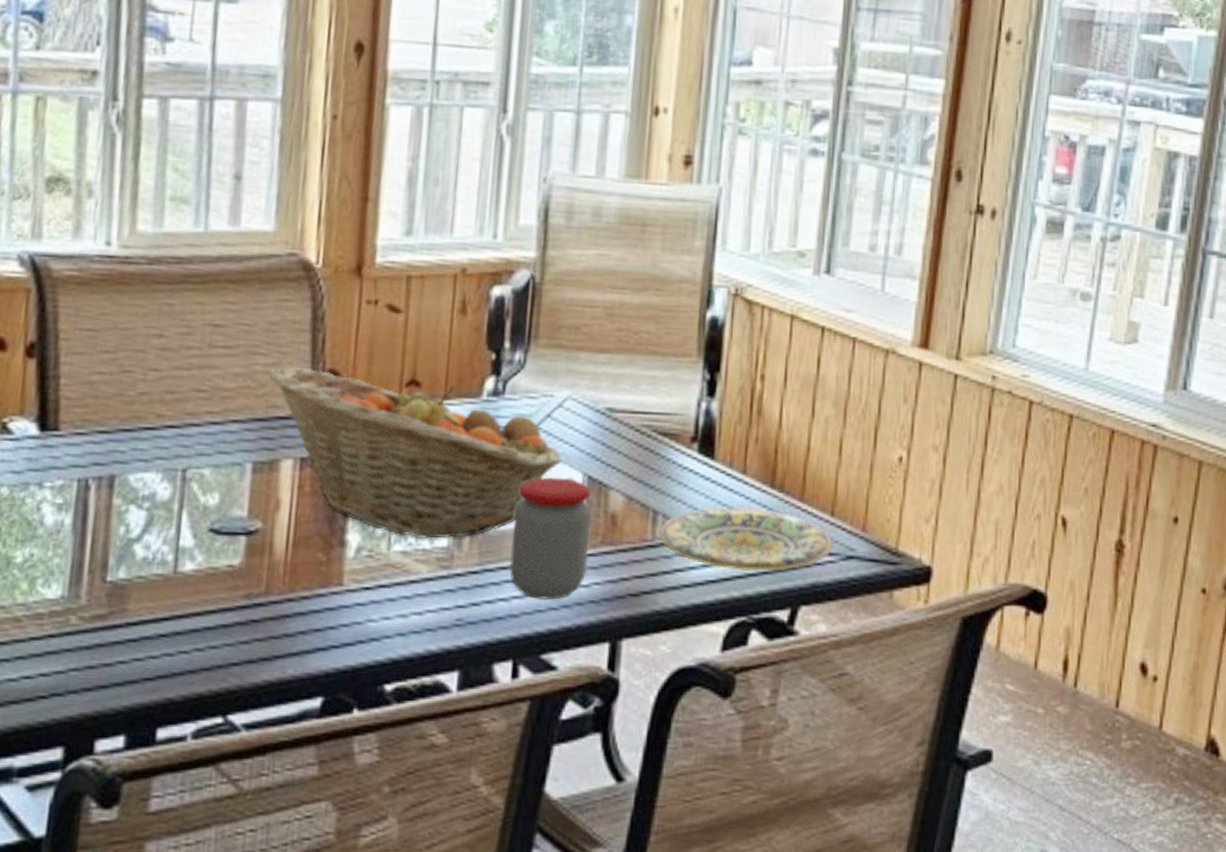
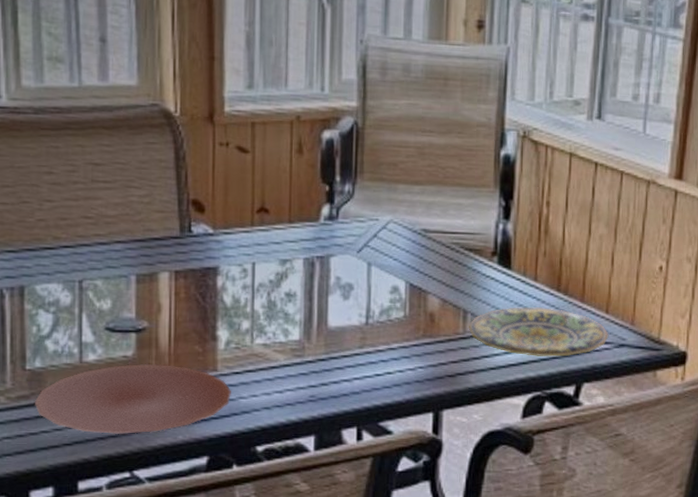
plate: none [112,575,358,666] -> present [34,363,231,434]
fruit basket: present [271,366,562,539] -> none [145,197,388,334]
jar: present [509,477,592,600] -> none [350,284,414,380]

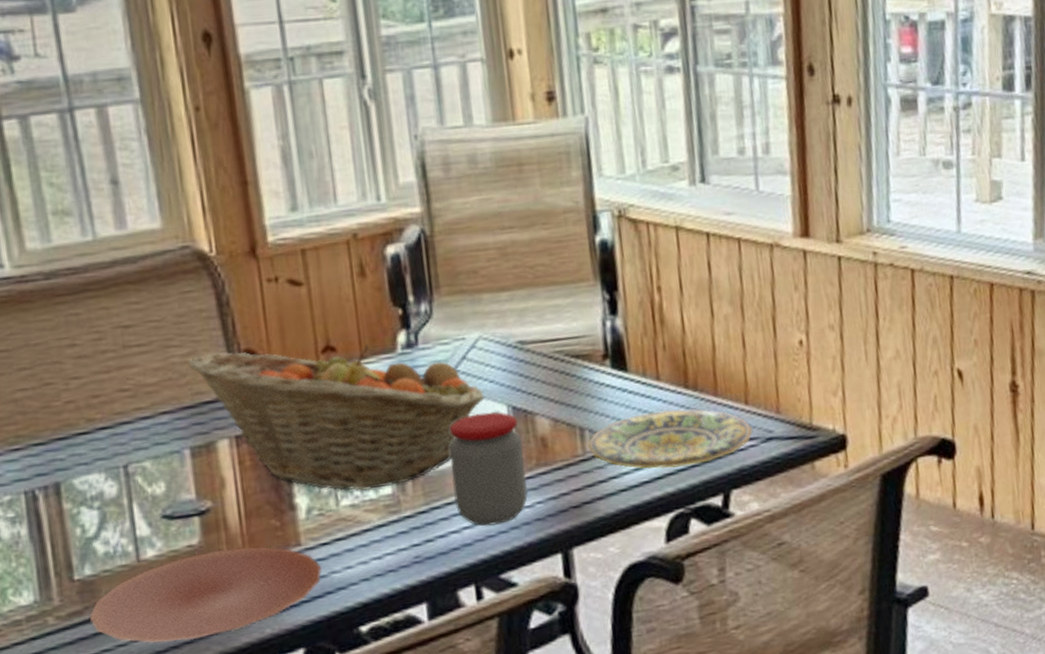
fruit basket: none [145,197,388,334] -> present [189,345,485,491]
jar: none [350,284,414,380] -> present [449,412,528,526]

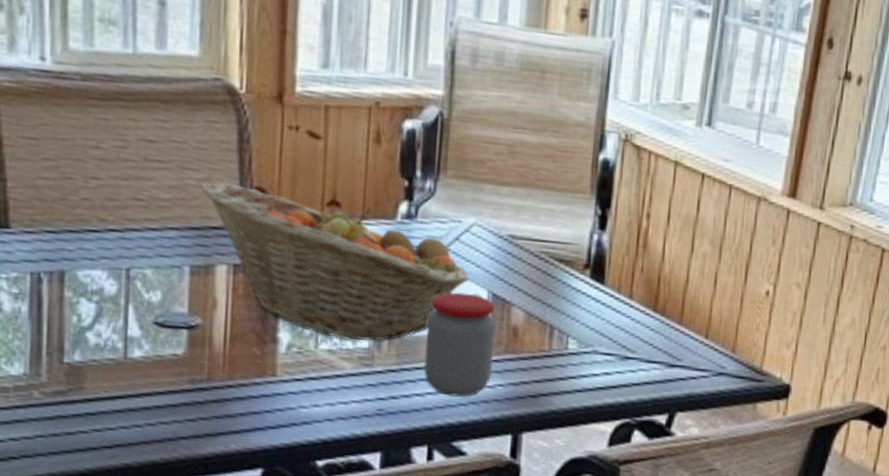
plate: present [89,546,321,643] -> none [71,363,291,439]
plate: present [587,409,753,469] -> none [554,325,707,382]

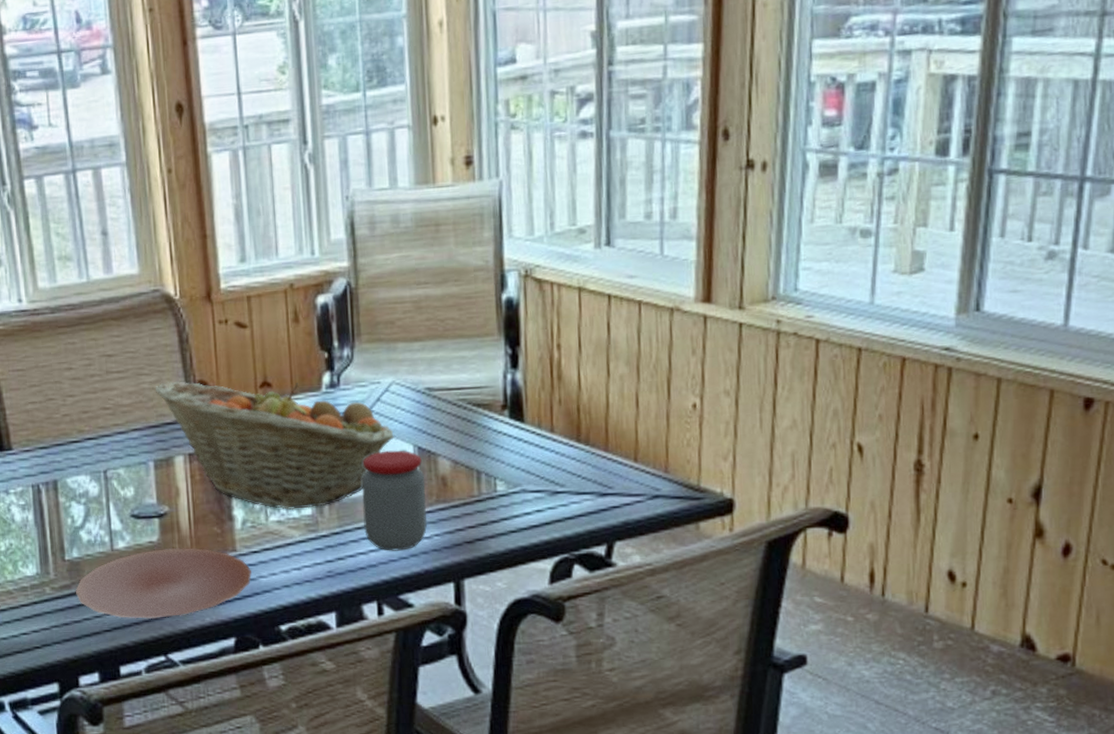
plate: none [71,363,291,439] -> present [75,547,252,619]

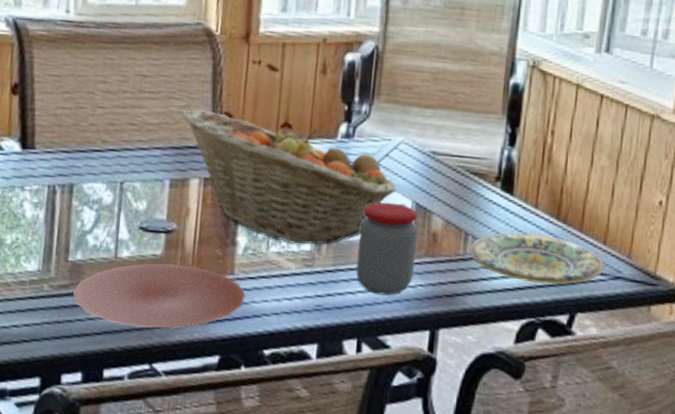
plate: none [483,461,640,516] -> present [468,232,605,285]

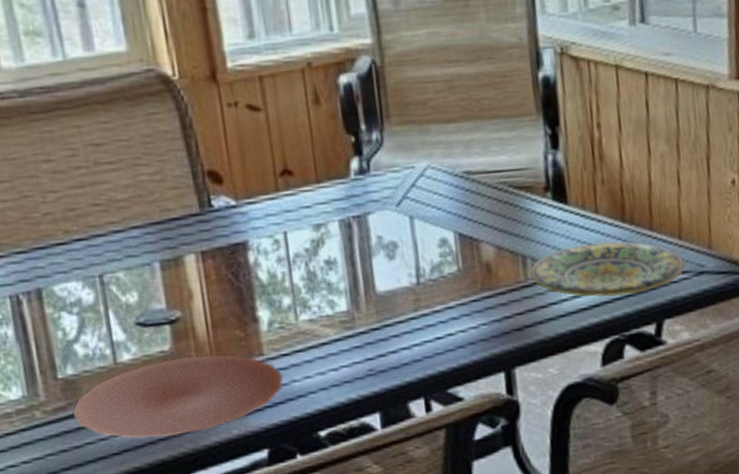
fruit basket: present [183,109,396,245] -> none [156,170,433,307]
jar: present [356,202,418,296] -> none [400,238,474,344]

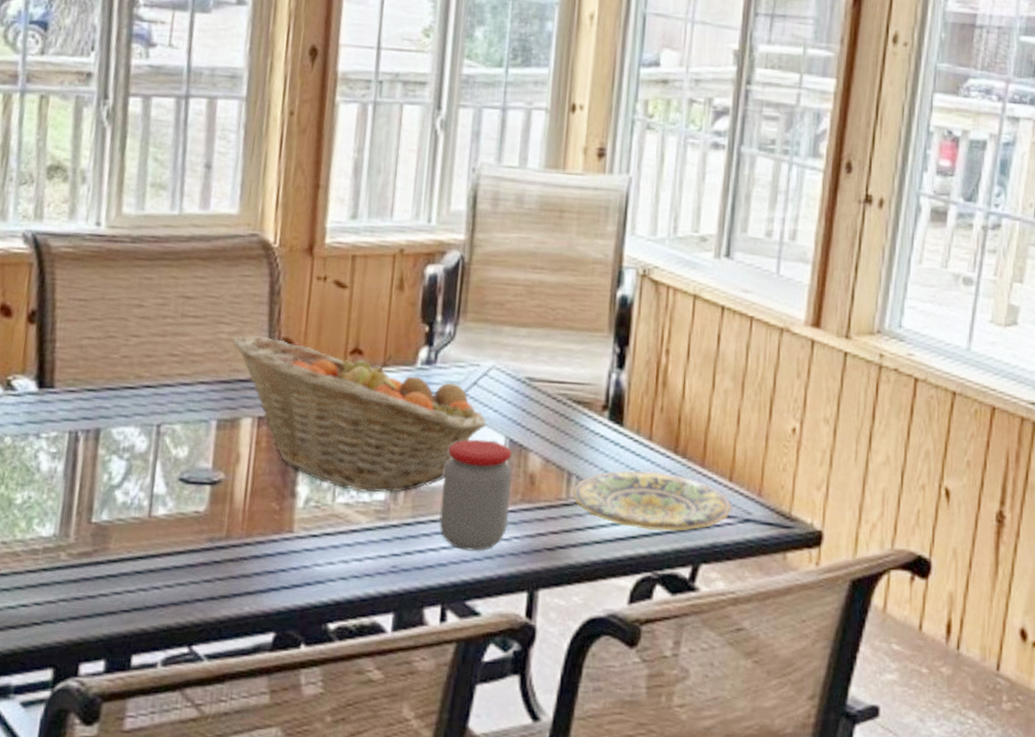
plate: present [72,354,283,438] -> none [95,520,306,602]
fruit basket: none [156,170,433,307] -> present [233,335,487,493]
jar: none [400,238,474,344] -> present [439,439,513,551]

